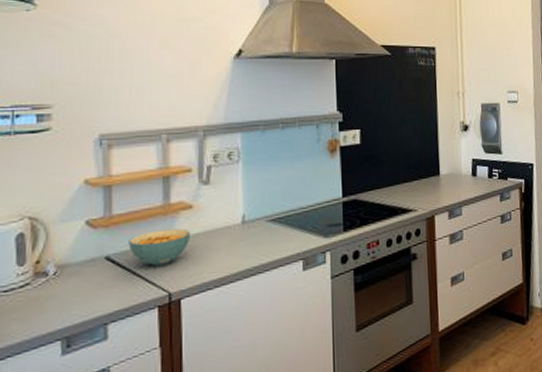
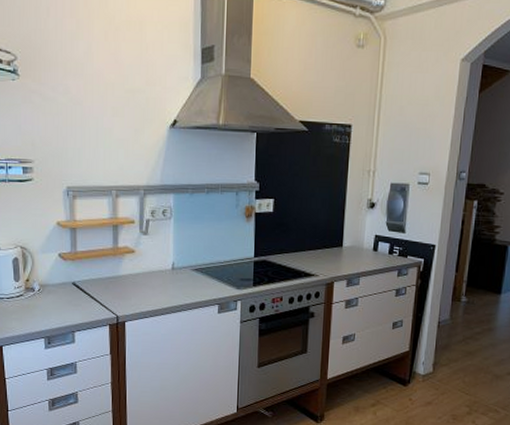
cereal bowl: present [128,228,191,266] -> none [88,267,133,295]

